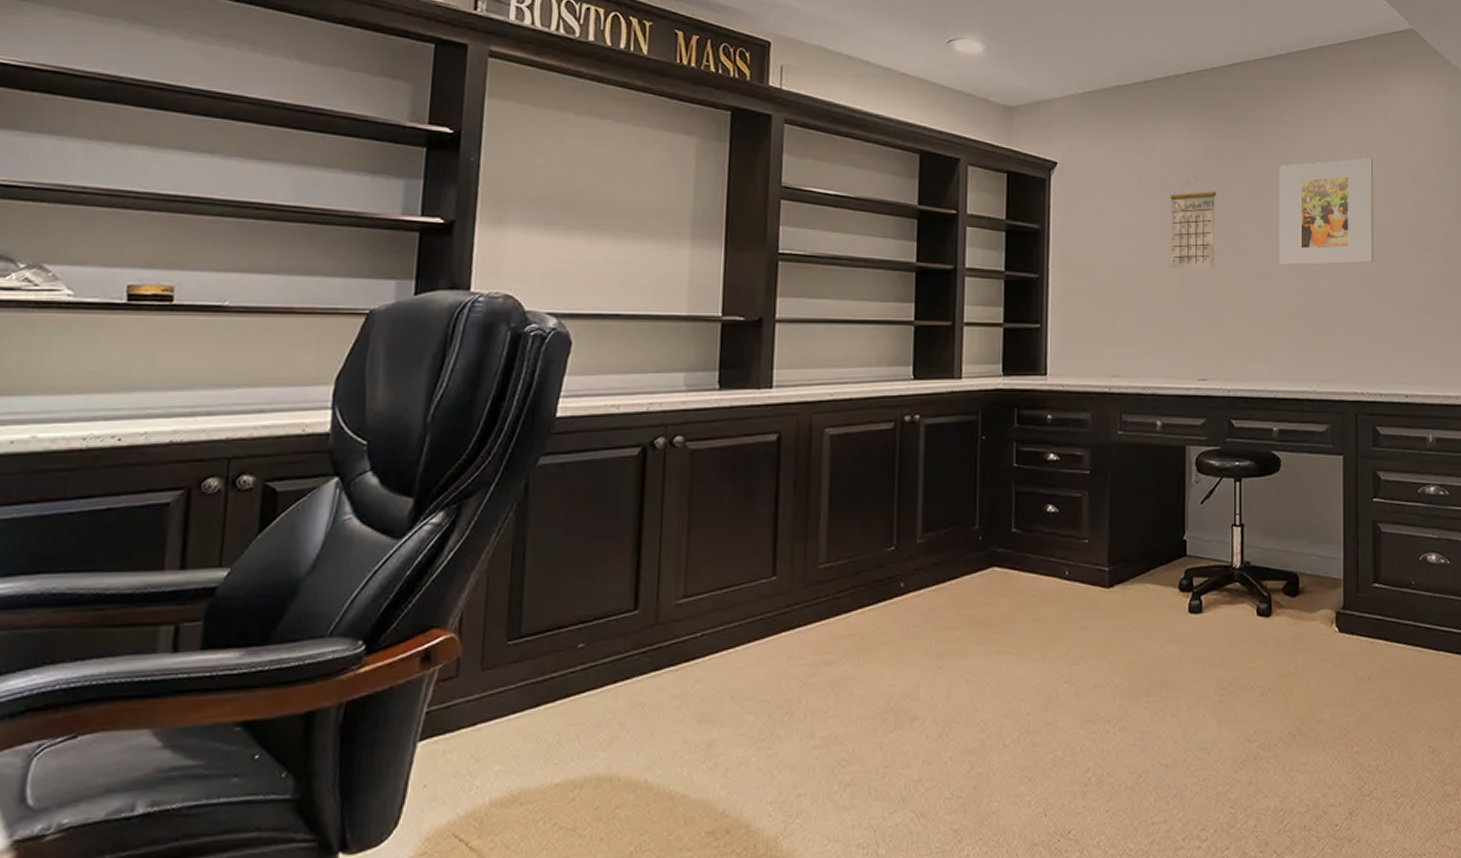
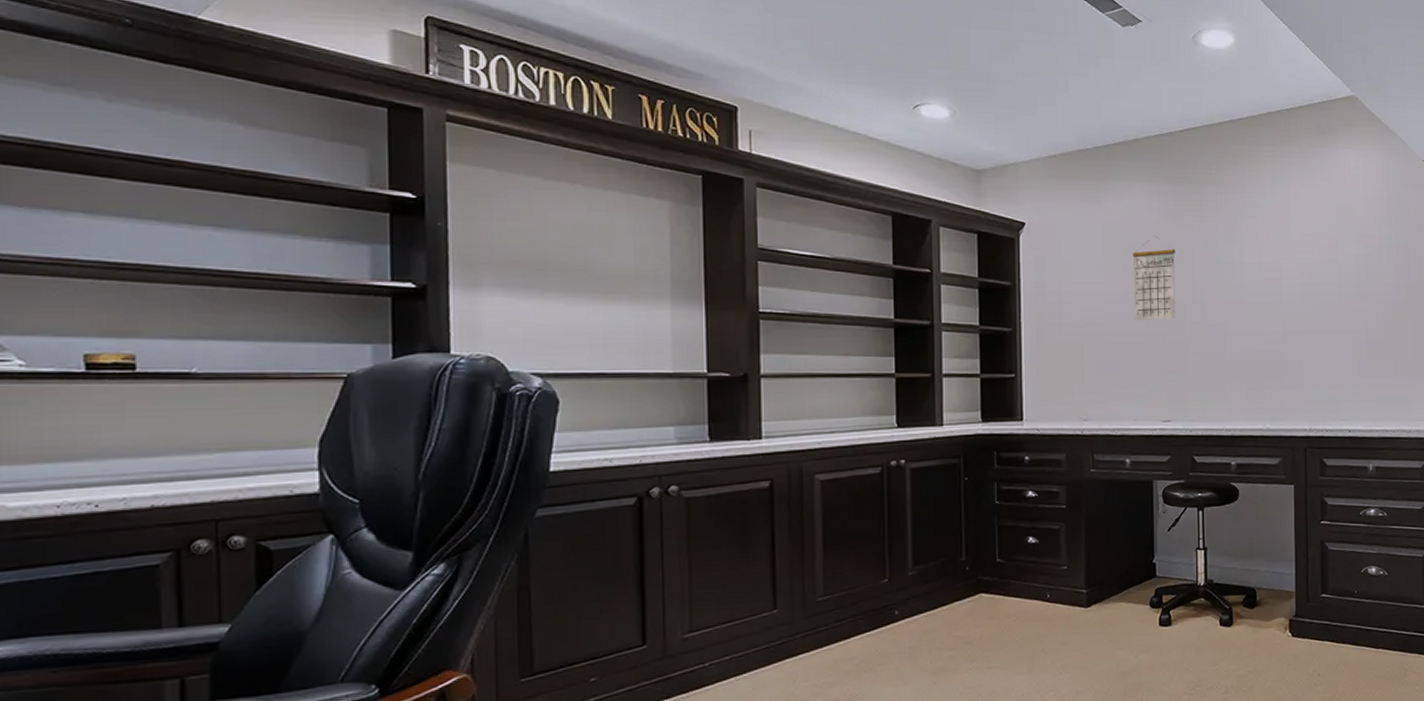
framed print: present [1279,158,1374,266] -> none [1233,217,1320,317]

